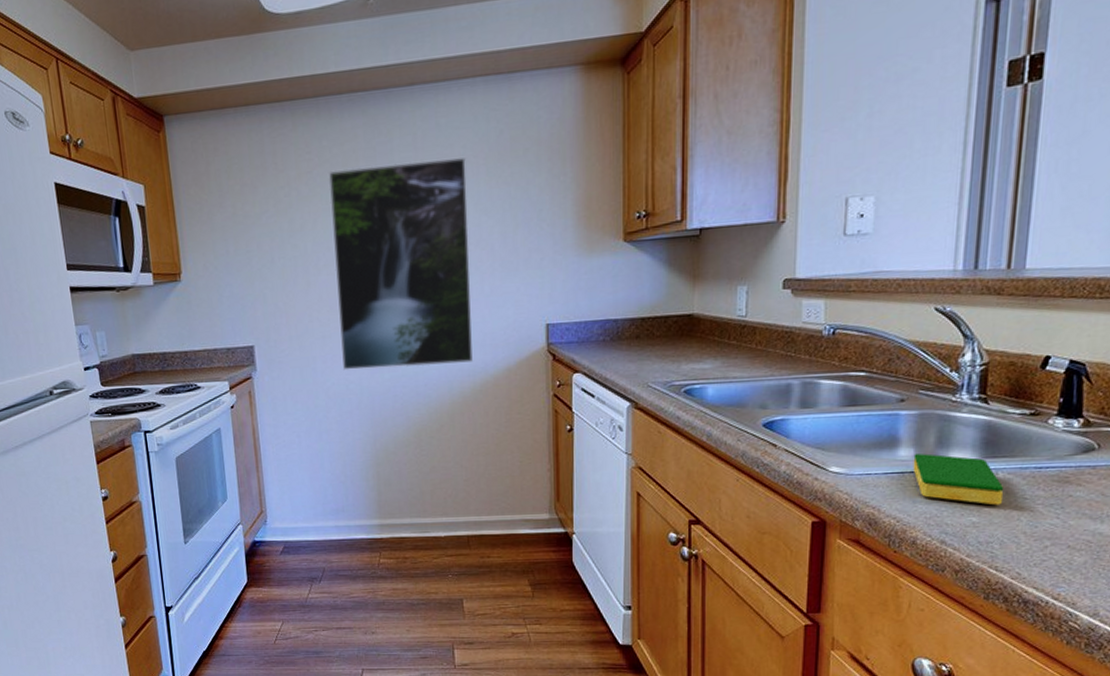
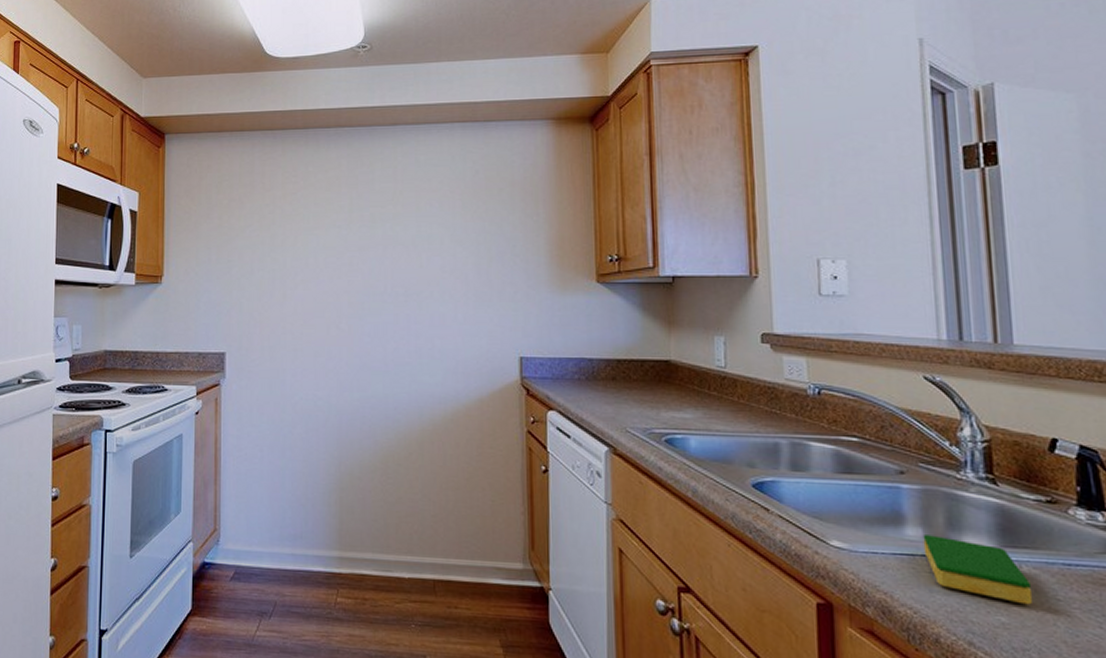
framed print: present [328,158,473,370] -> none [311,192,445,389]

